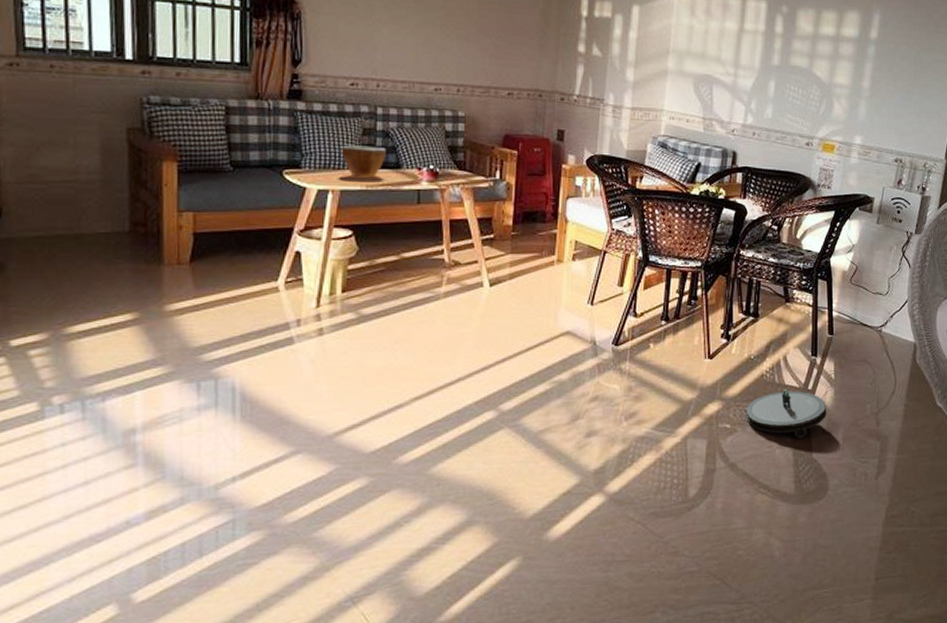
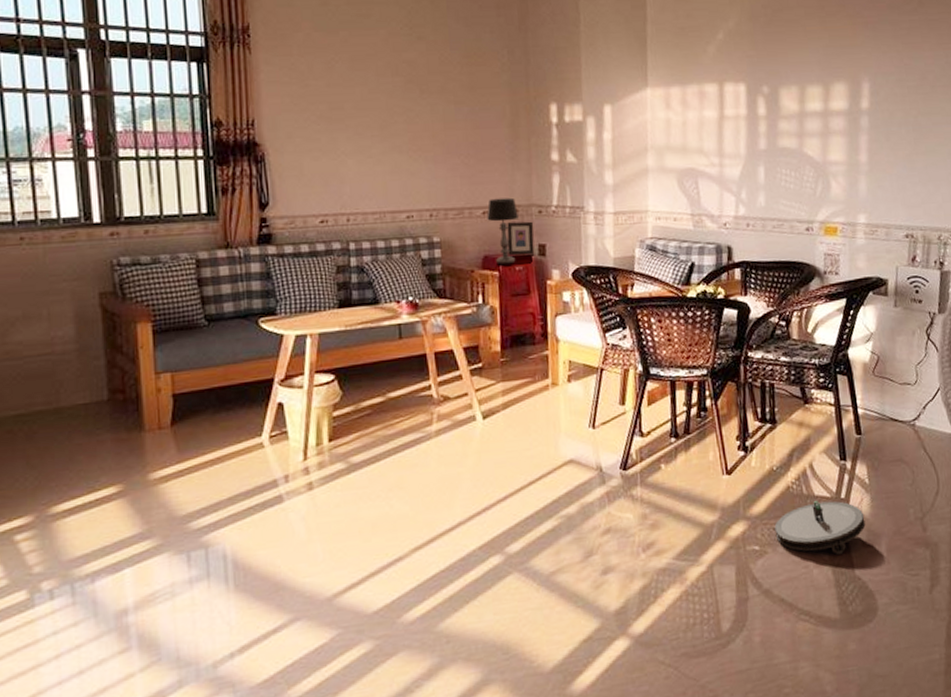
bowl: present [341,145,386,178] -> none [316,283,363,318]
table lamp: none [511,81,541,146] -> present [487,197,518,266]
picture frame: none [528,106,555,139] -> present [507,221,535,256]

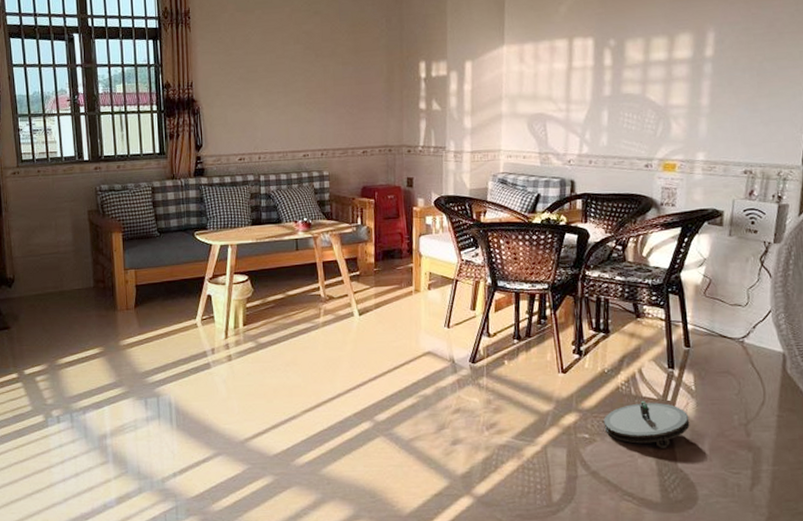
table lamp: present [487,197,518,266] -> none [366,140,391,195]
picture frame: present [507,221,535,256] -> none [382,159,404,187]

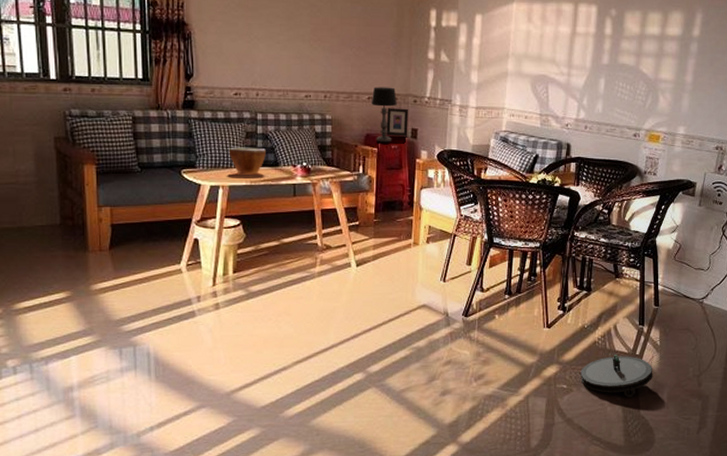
bowl: none [235,207,269,233] -> present [228,147,266,175]
table lamp: none [366,140,391,195] -> present [371,87,397,144]
picture frame: none [382,159,404,187] -> present [386,108,409,137]

